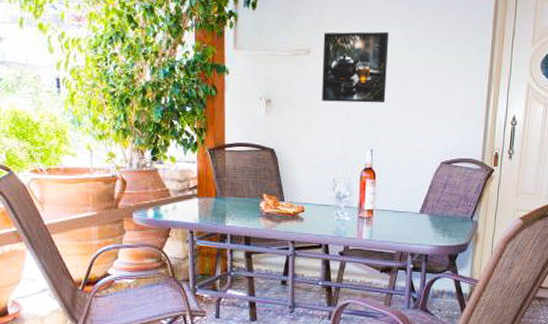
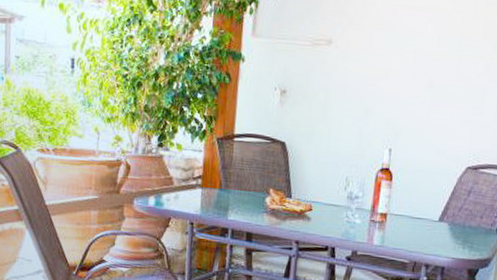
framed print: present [322,31,389,103] -> none [340,22,419,100]

